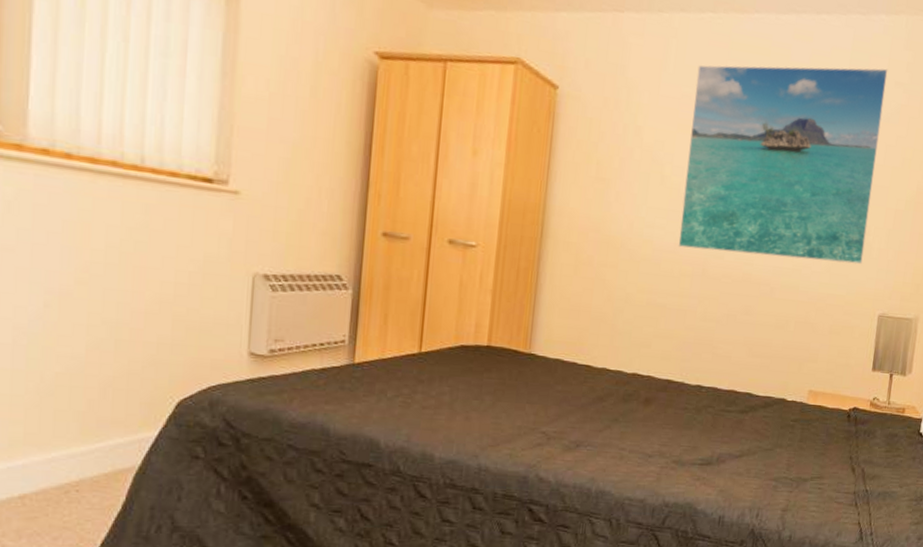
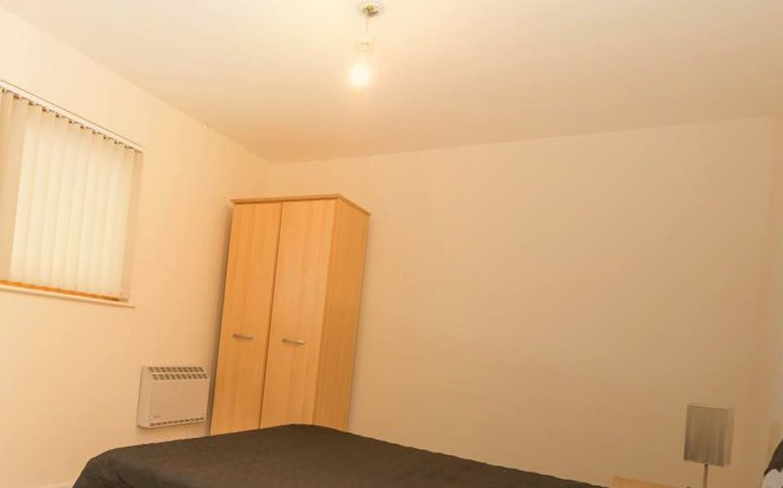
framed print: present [678,65,888,265] -> none [477,173,685,356]

